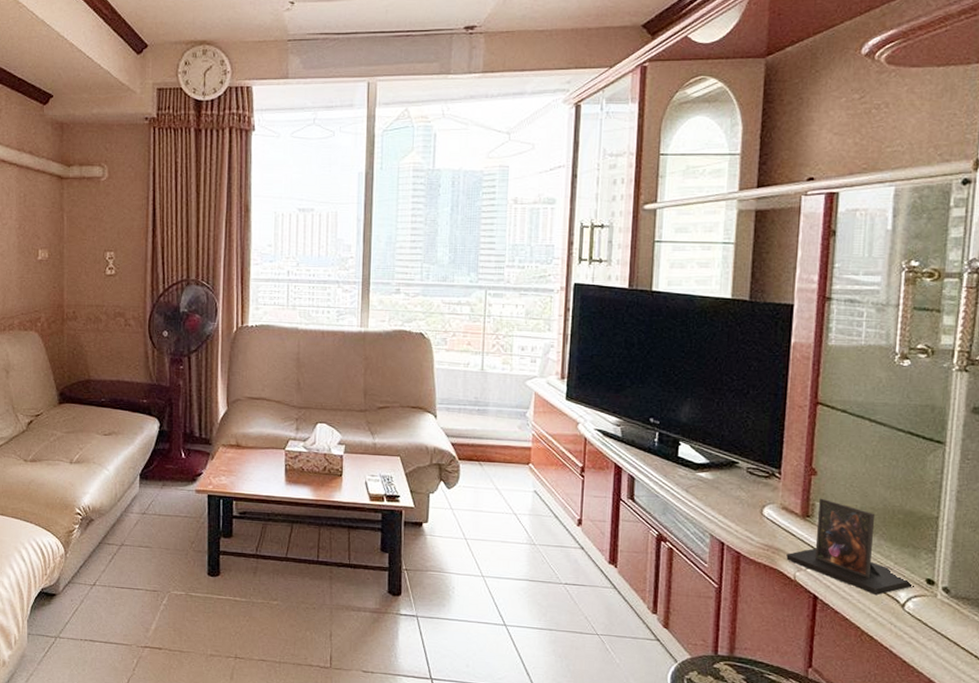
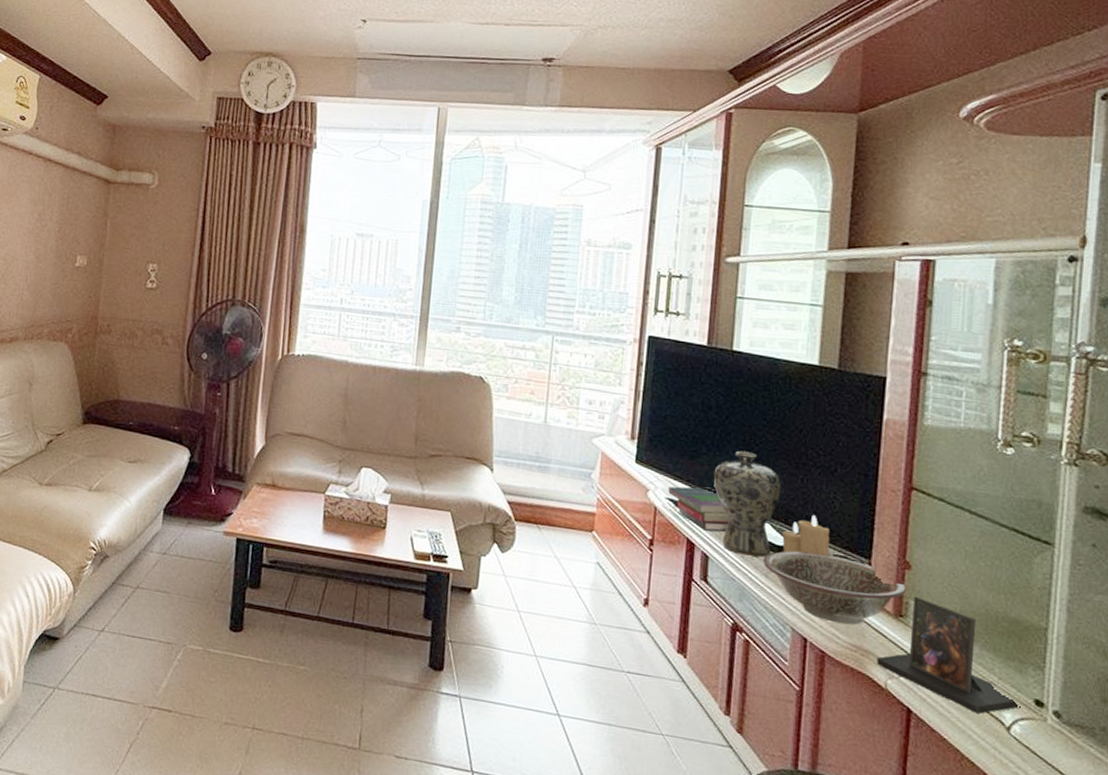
books: none [596,416,653,456] -> present [668,486,730,532]
vase: none [637,381,699,475] -> present [713,450,782,557]
decorative bowl: none [683,466,813,528] -> present [763,550,907,626]
candle: none [700,433,744,469] -> present [782,514,830,556]

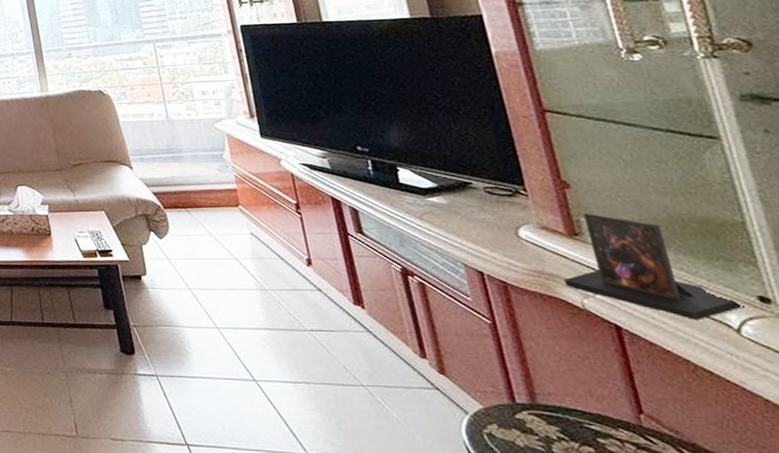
books: present [668,486,730,532] -> none [299,147,368,187]
vase: present [713,450,782,557] -> none [338,107,419,203]
decorative bowl: present [763,550,907,626] -> none [412,188,574,252]
candle: present [782,514,830,556] -> none [424,153,480,193]

